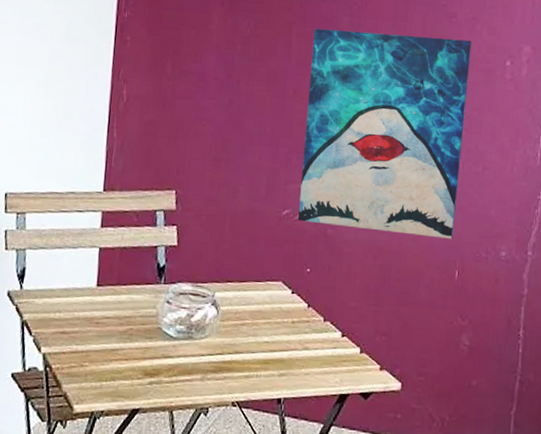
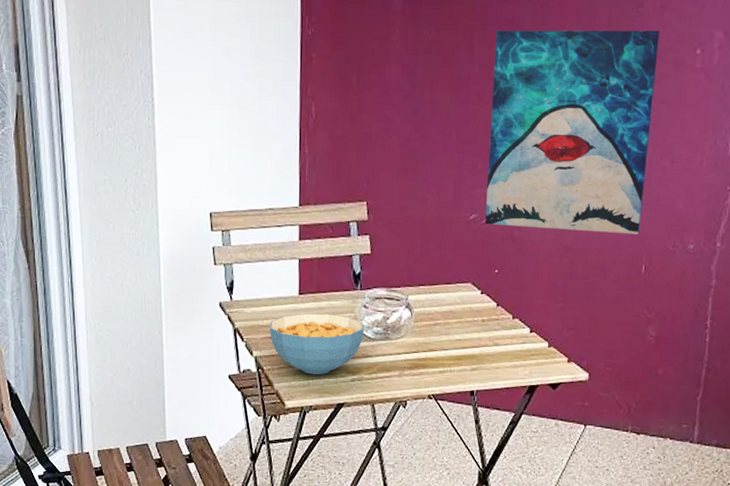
cereal bowl: none [61,307,167,376] -> present [269,313,365,375]

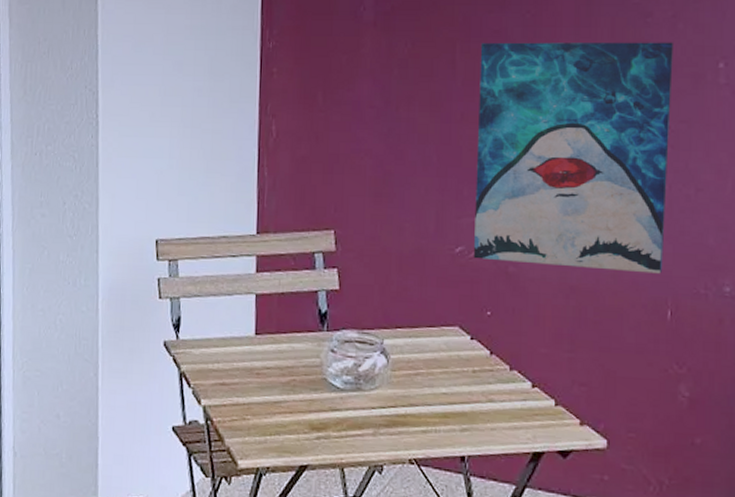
cereal bowl: present [269,313,365,375] -> none [220,357,332,431]

